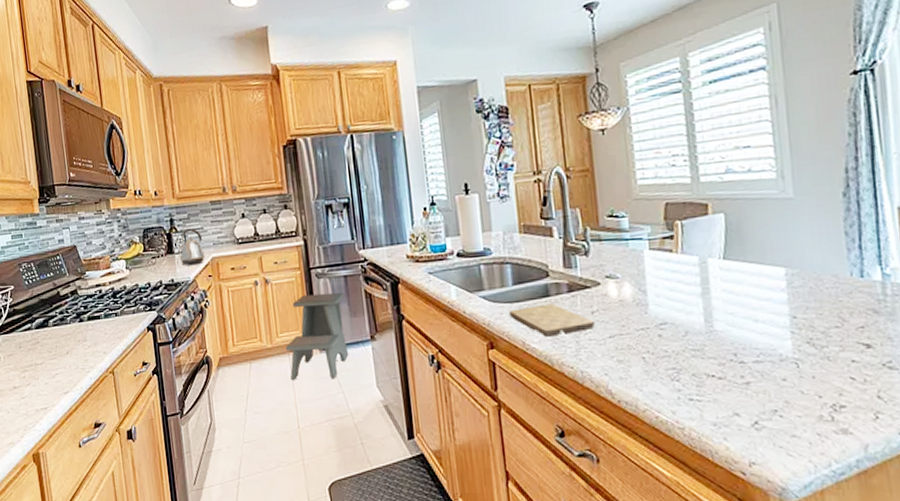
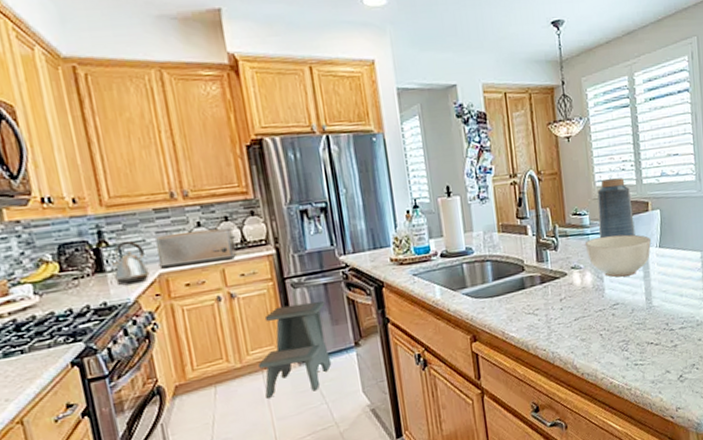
toaster: none [211,219,272,254] -> present [155,227,236,269]
cutting board: present [510,303,595,337] -> none [490,295,563,326]
bowl: none [622,241,712,292] -> present [584,234,651,278]
vase: none [639,175,690,245] -> present [597,178,635,238]

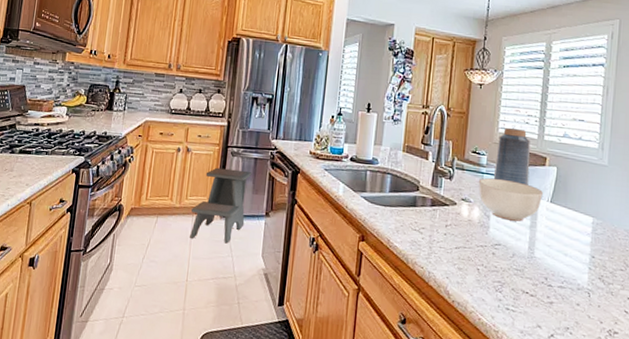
kettle: present [110,241,150,286] -> none [117,92,141,124]
toaster: present [155,227,236,269] -> none [147,93,203,123]

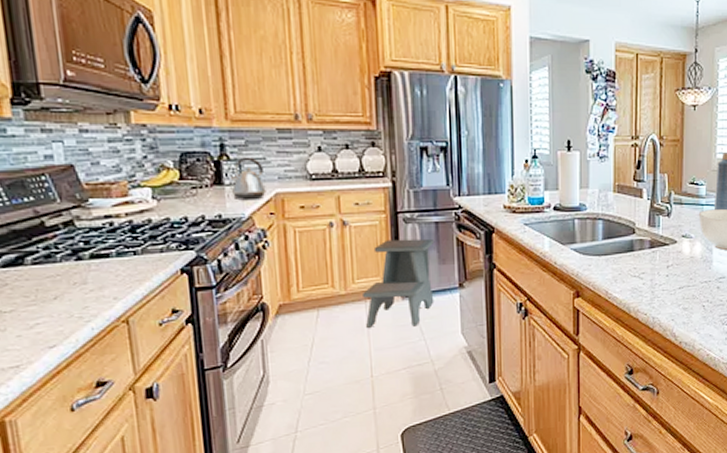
kettle: none [117,92,141,124] -> present [229,158,267,201]

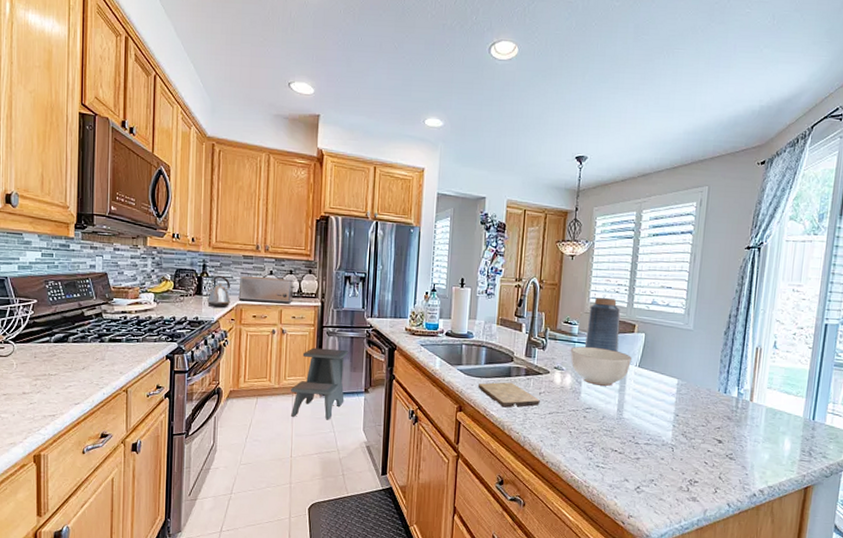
toaster: none [275,154,355,189] -> present [238,275,295,304]
cutting board: none [597,257,668,287] -> present [478,382,540,408]

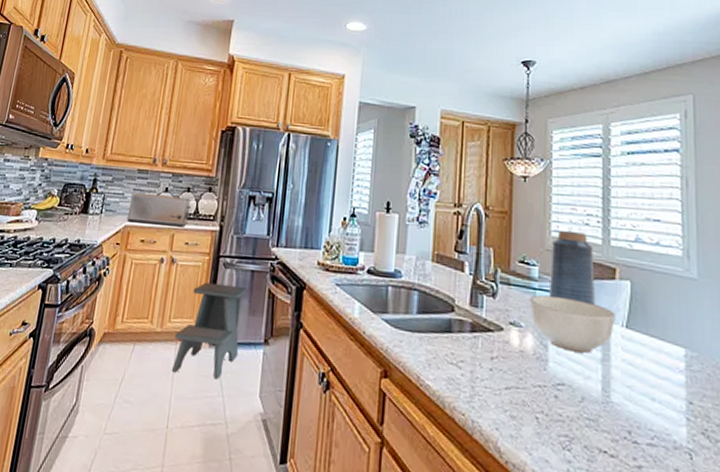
kettle: present [206,276,231,308] -> none [92,192,120,230]
cutting board: present [478,382,540,408] -> none [409,339,492,377]

